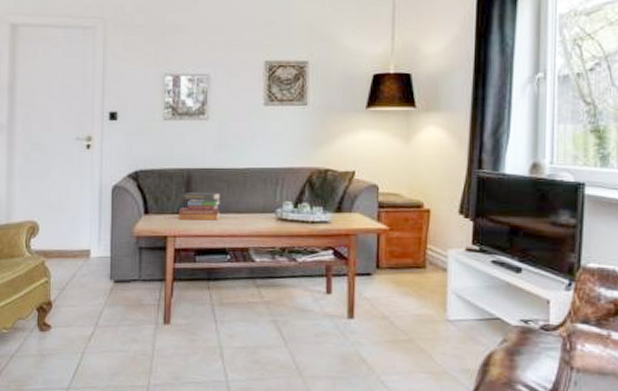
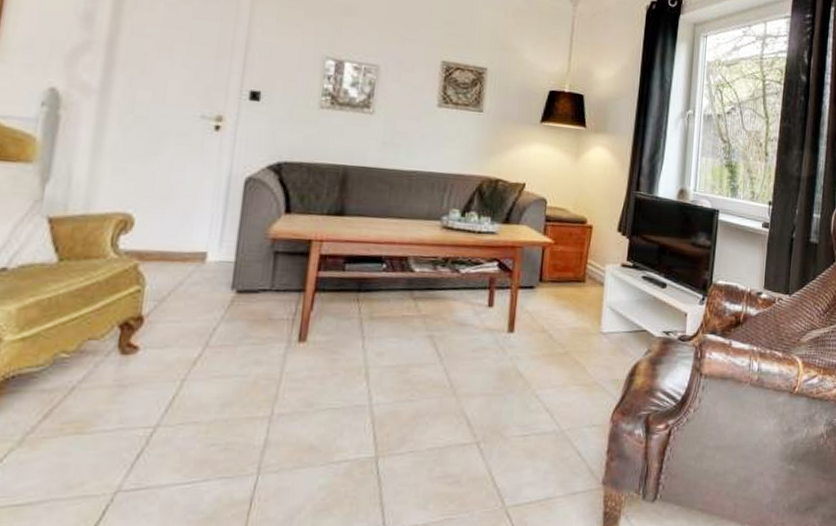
books: present [178,192,220,221] -> none [327,192,381,226]

